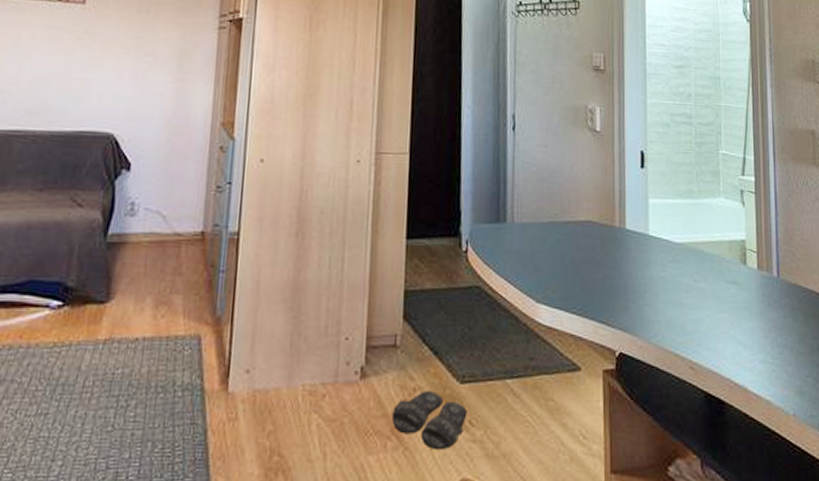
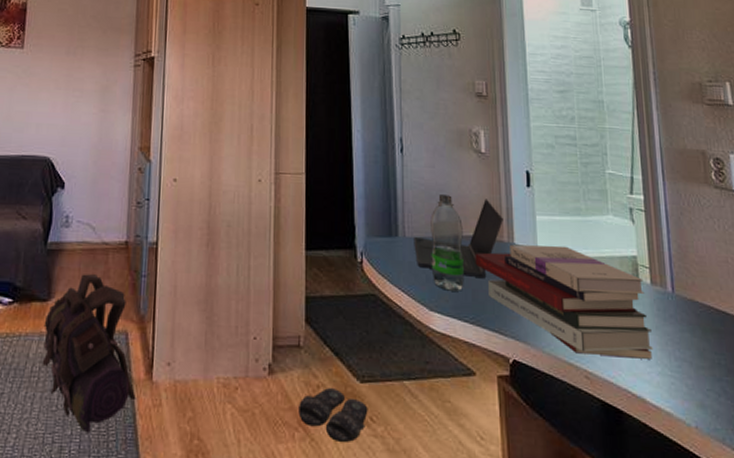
backpack: none [96,270,209,456] -> present [42,274,136,433]
laptop computer: none [522,181,616,267] -> present [414,199,503,279]
bottle: none [539,176,574,281] -> present [430,195,464,291]
books: none [585,229,756,347] -> present [475,244,653,359]

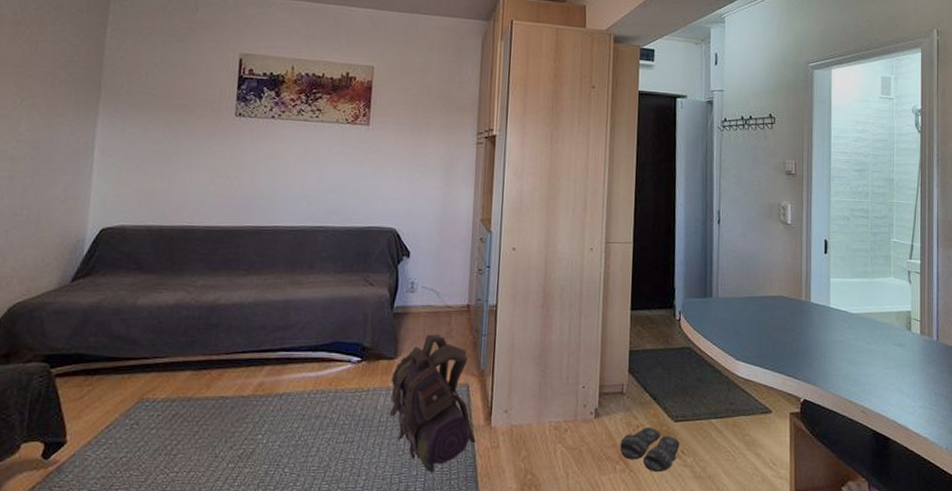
laptop computer: present [414,199,503,279] -> none [725,264,803,332]
bottle: present [430,195,464,291] -> none [739,261,768,343]
books: present [475,244,653,359] -> none [777,303,918,395]

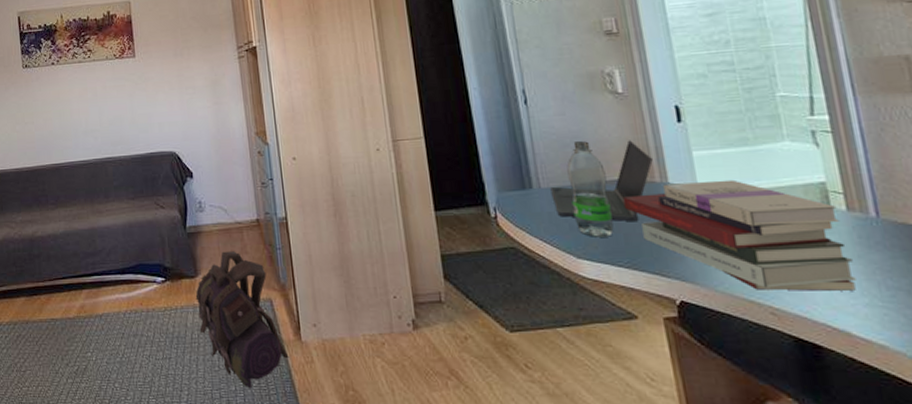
slippers: present [620,428,679,471] -> none [448,339,521,388]
laptop computer: none [725,264,803,332] -> present [550,140,653,222]
bottle: none [739,261,768,343] -> present [566,141,614,237]
books: none [777,303,918,395] -> present [623,179,856,291]

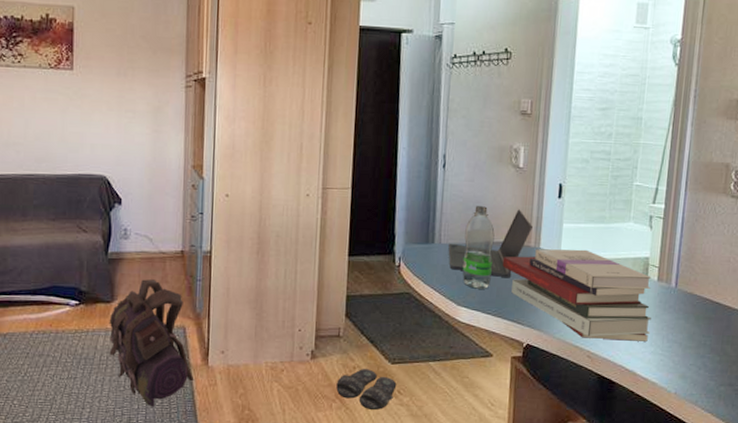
slippers: none [448,339,521,388] -> present [336,369,396,410]

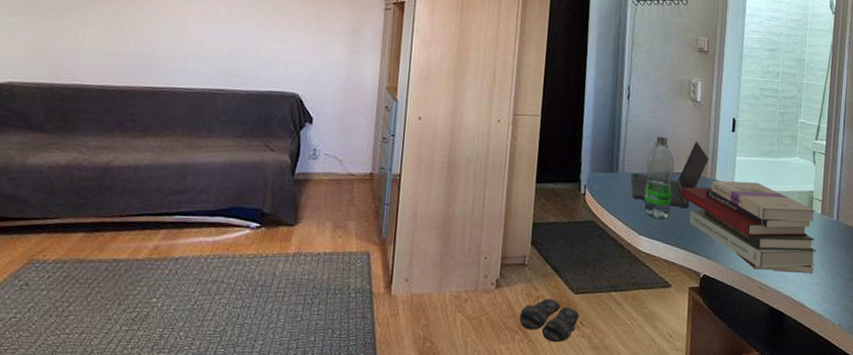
backpack: present [109,279,194,407] -> none [288,202,376,339]

